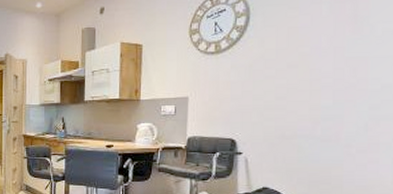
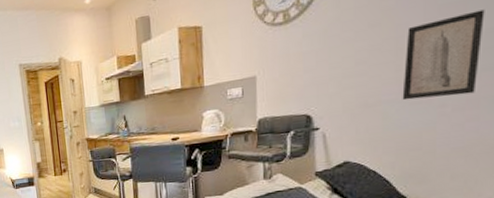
wall art: none [315,67,383,139] -> present [402,9,485,101]

